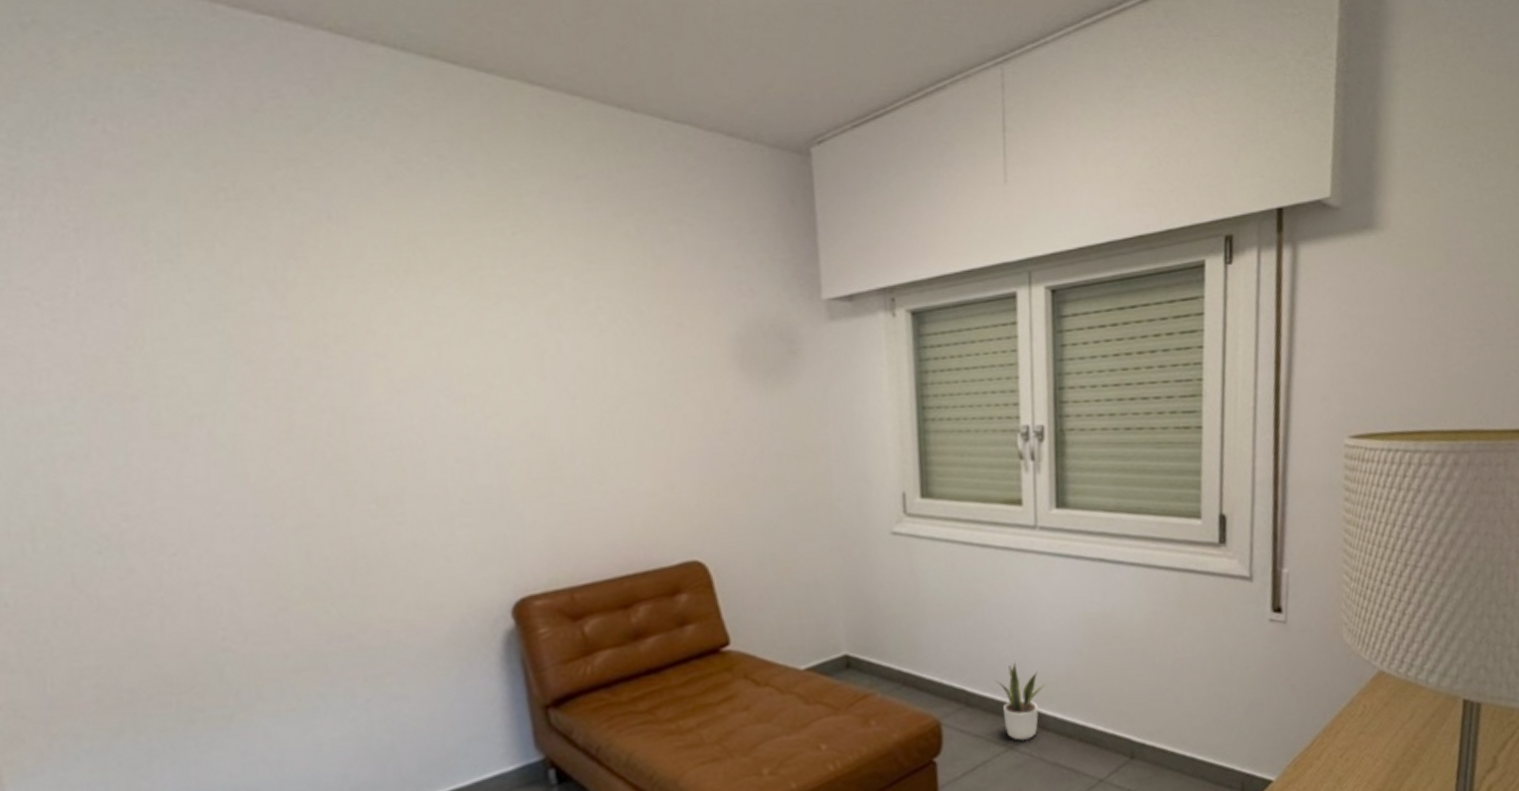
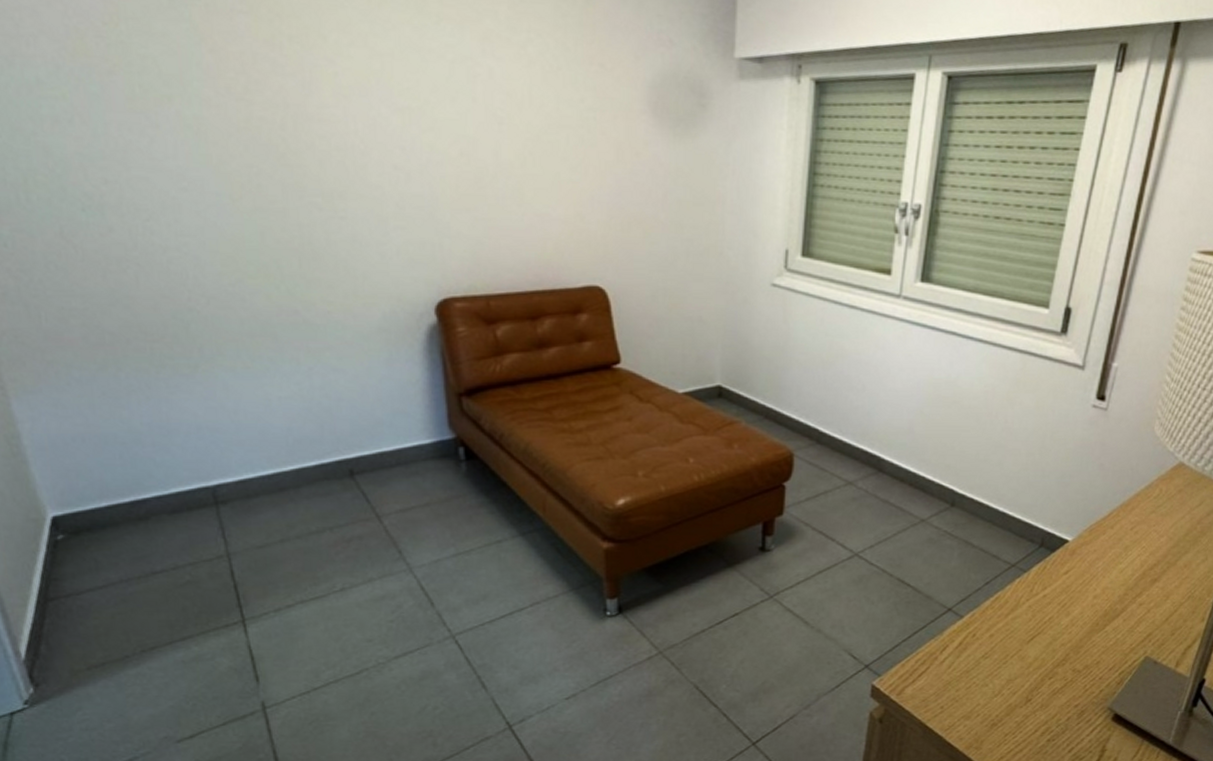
potted plant: present [994,660,1046,741] -> none [844,410,888,478]

